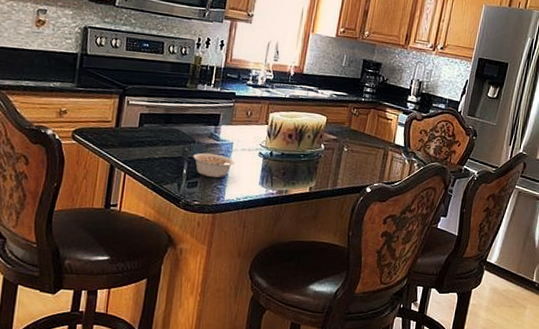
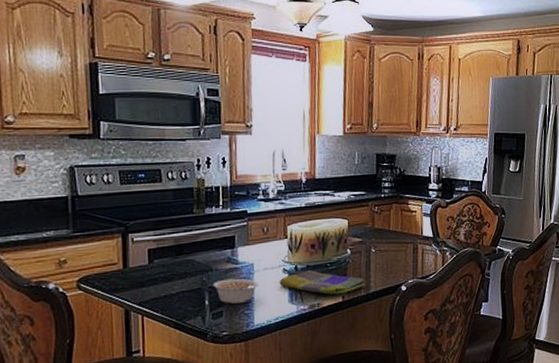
dish towel: none [253,157,333,185] -> present [279,269,366,295]

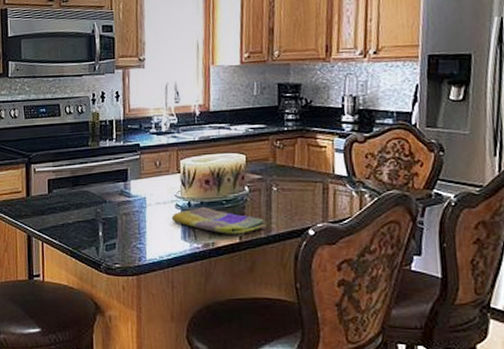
legume: present [212,278,259,304] -> none [106,211,151,238]

